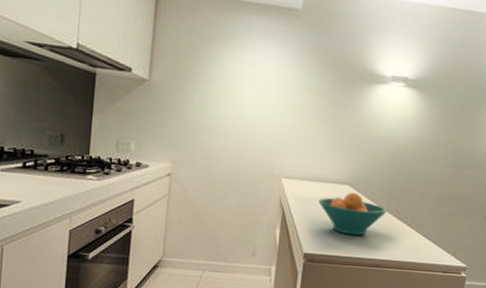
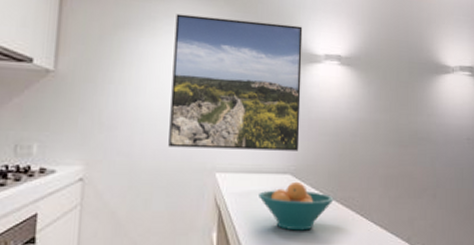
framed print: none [242,31,373,165] -> present [168,13,303,151]

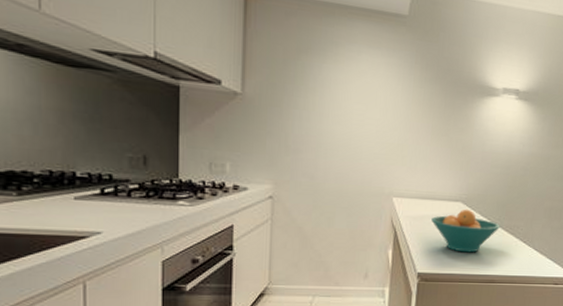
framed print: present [168,13,303,151] -> none [350,39,483,181]

